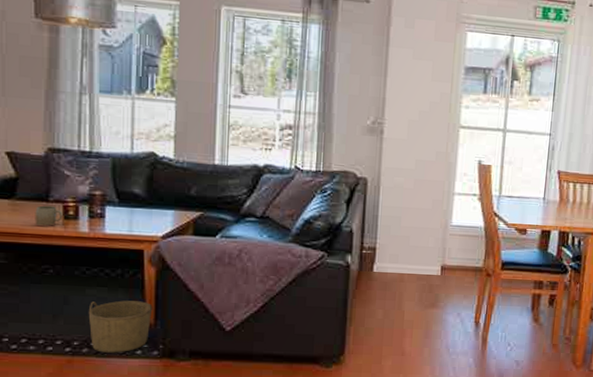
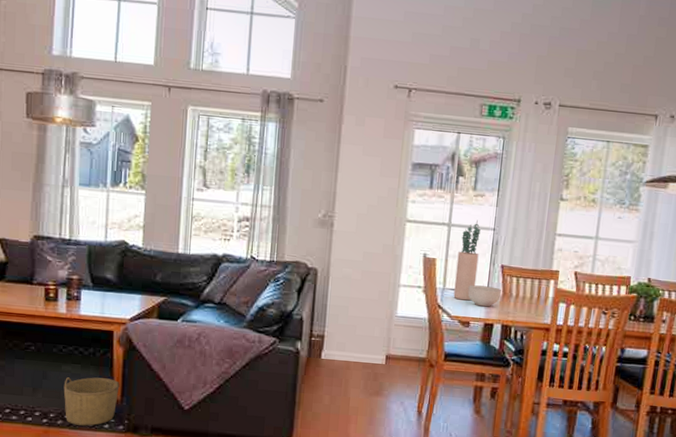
mug: present [35,205,63,227] -> none [20,287,44,307]
vase: none [510,125,536,208] -> present [453,219,481,301]
bowl: none [524,191,558,214] -> present [468,285,501,307]

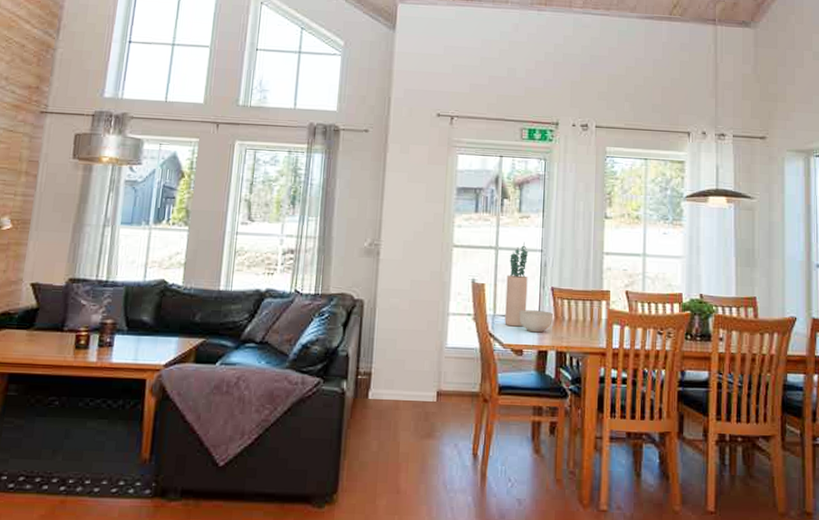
basket: present [63,377,120,426] -> none [86,433,150,492]

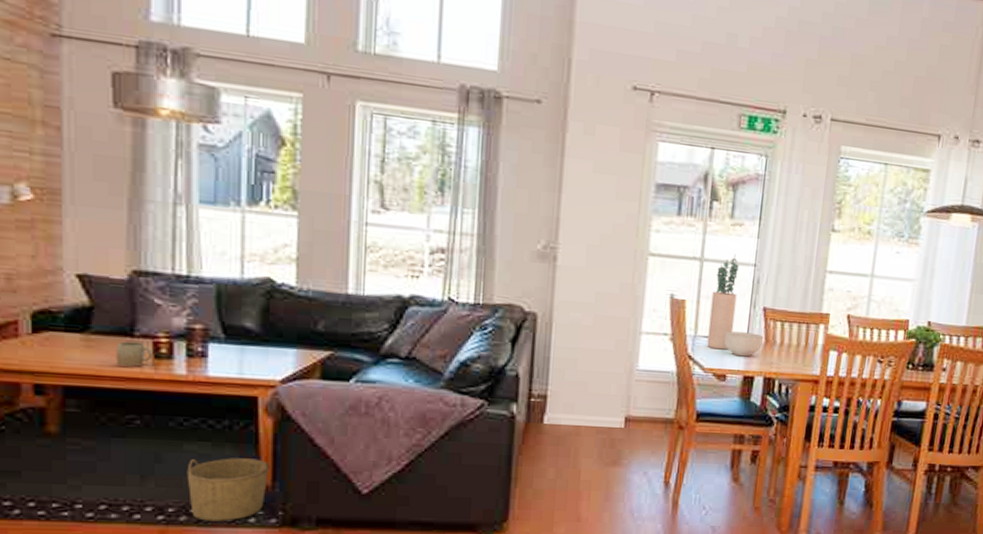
mug: none [48,335,75,357] -> present [116,341,153,368]
basket: none [86,433,150,492] -> present [187,458,270,522]

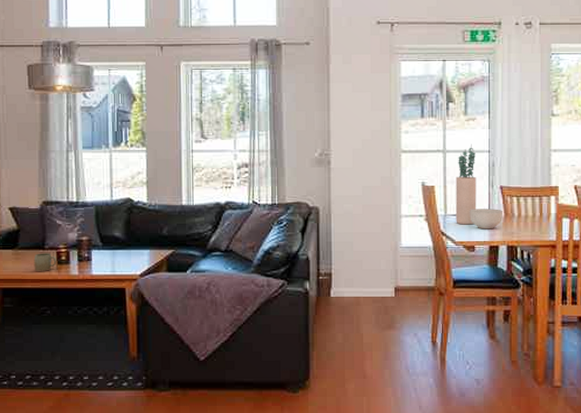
basket: present [187,458,270,522] -> none [81,336,135,386]

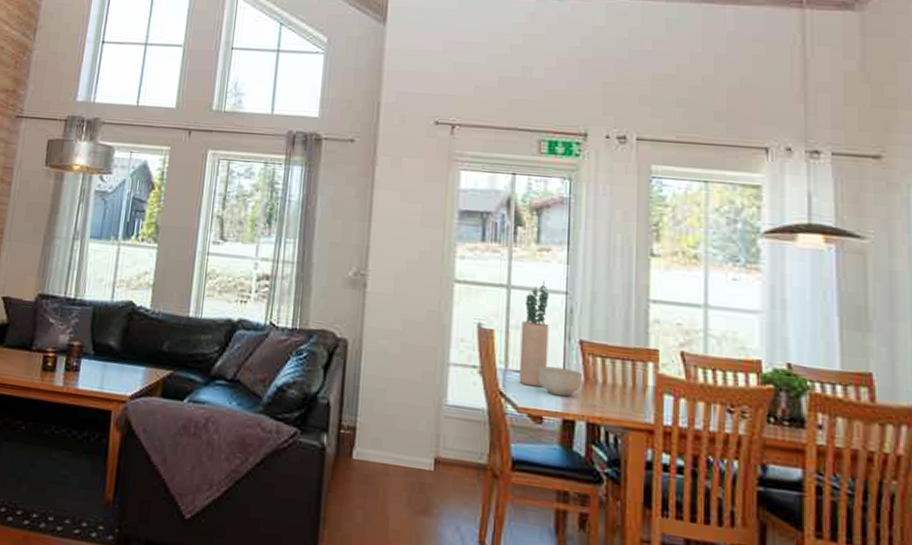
mug: present [34,253,57,272] -> none [16,354,42,378]

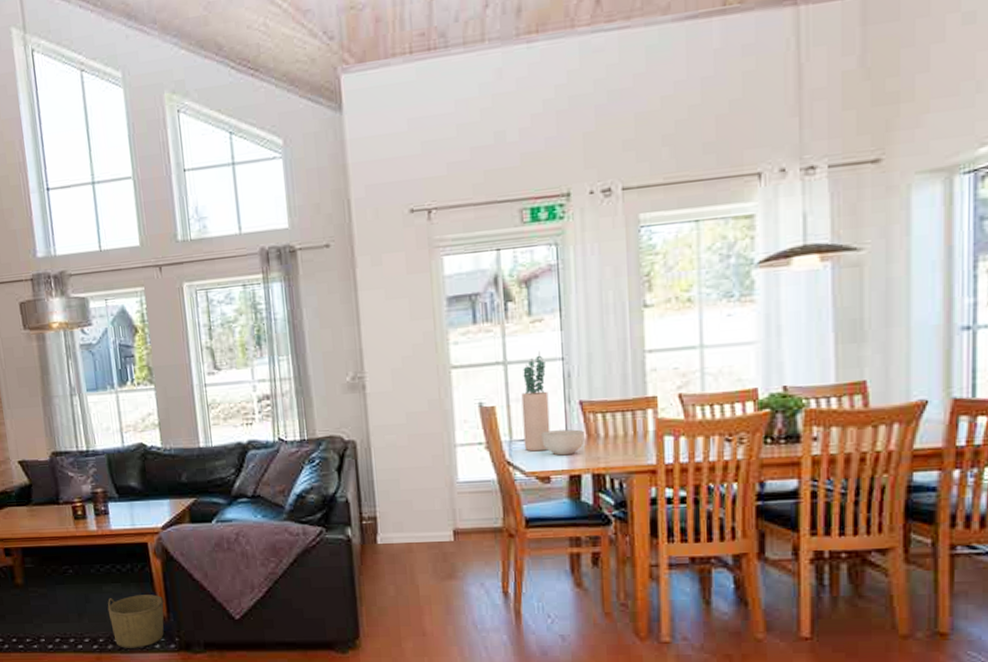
basket: none [49,467,114,534] -> present [107,594,164,648]

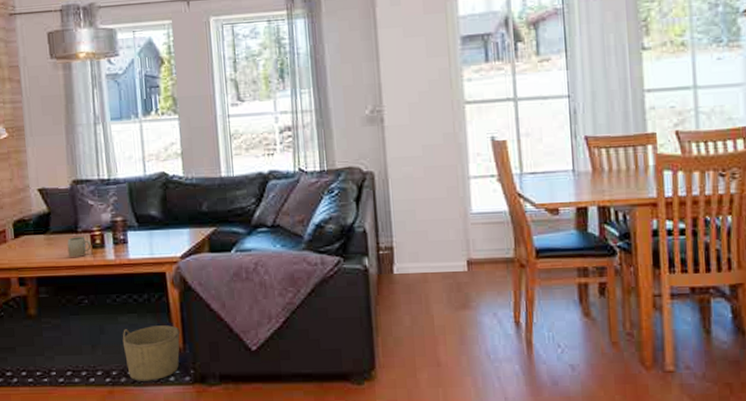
mug: none [49,508,73,529] -> present [67,236,91,258]
vase: present [521,350,550,452] -> none [531,88,558,184]
bowl: present [541,429,585,456] -> none [550,163,590,189]

